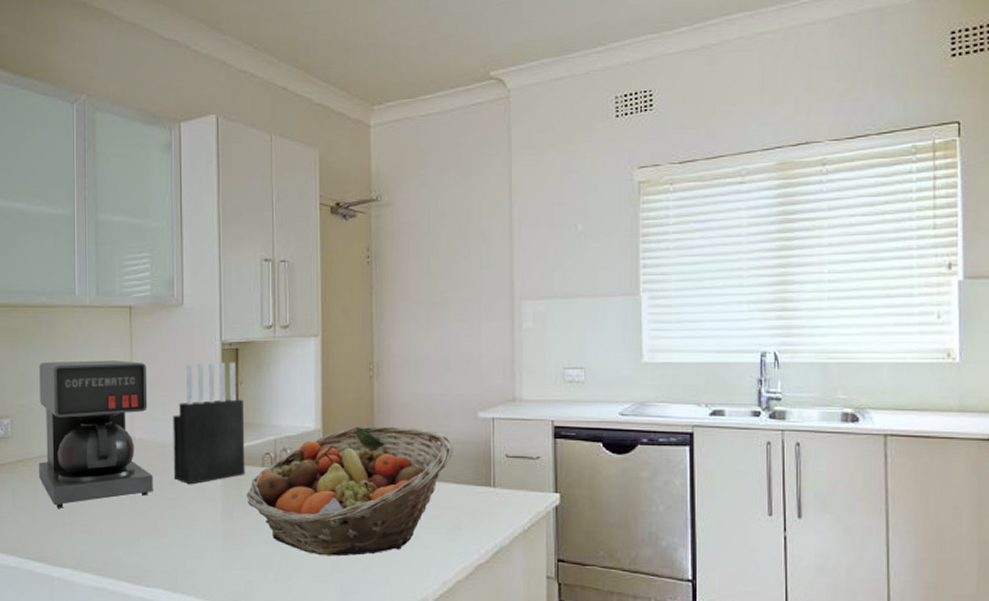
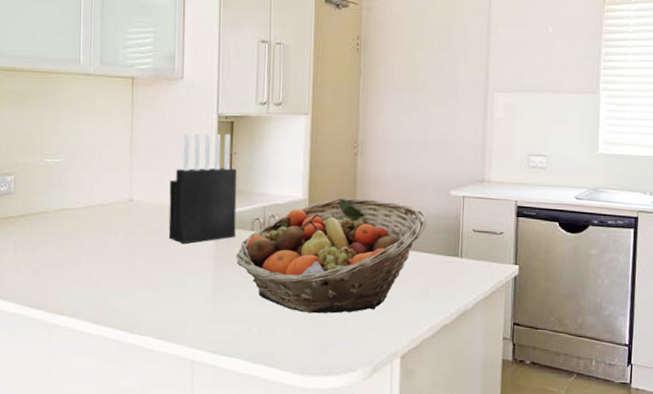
coffee maker: present [38,360,153,508] -> none [39,124,149,261]

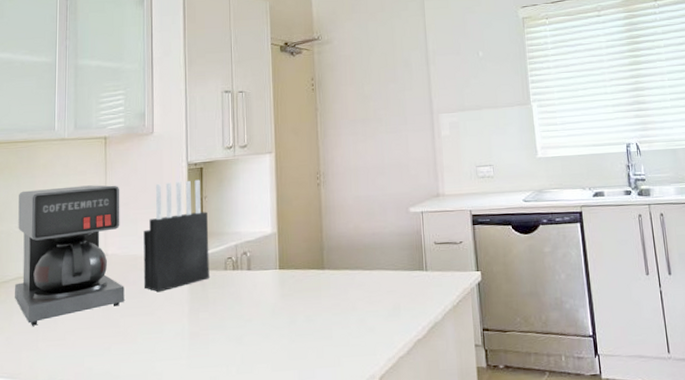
coffee maker: none [39,124,149,261] -> present [14,185,124,326]
fruit basket: present [236,197,427,314] -> none [211,225,391,346]

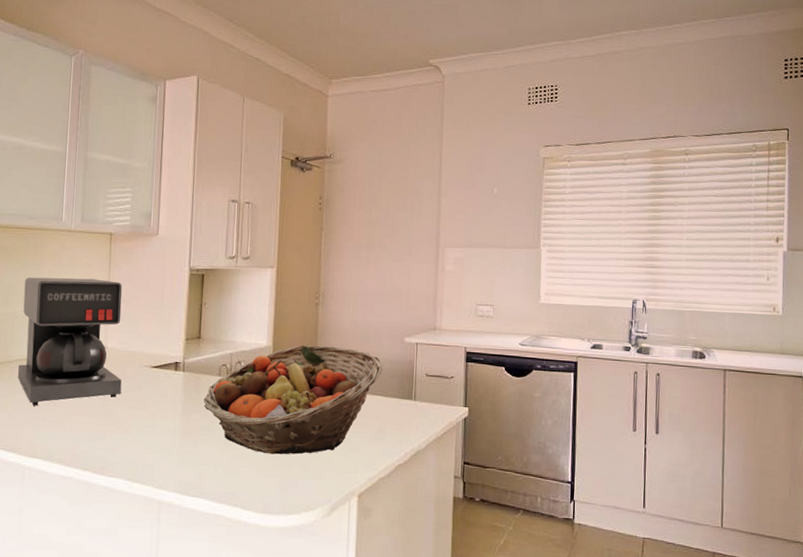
knife block: present [143,179,209,293] -> none [140,285,206,389]
fruit basket: none [211,225,391,346] -> present [203,344,383,455]

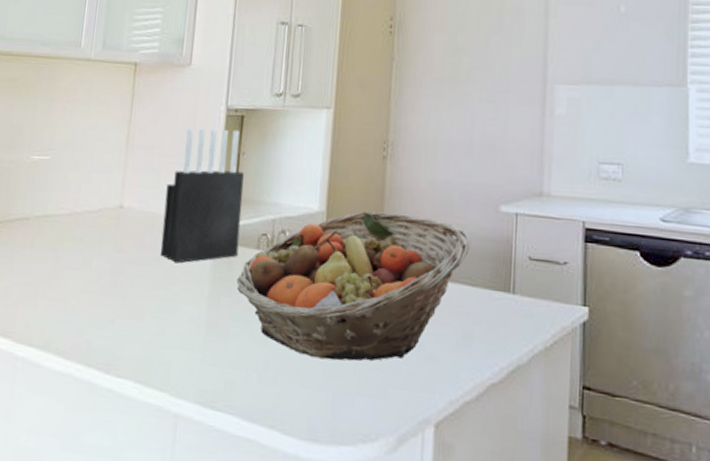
coffee maker: present [17,277,123,406] -> none [17,116,145,279]
knife block: none [140,285,206,389] -> present [160,128,244,263]

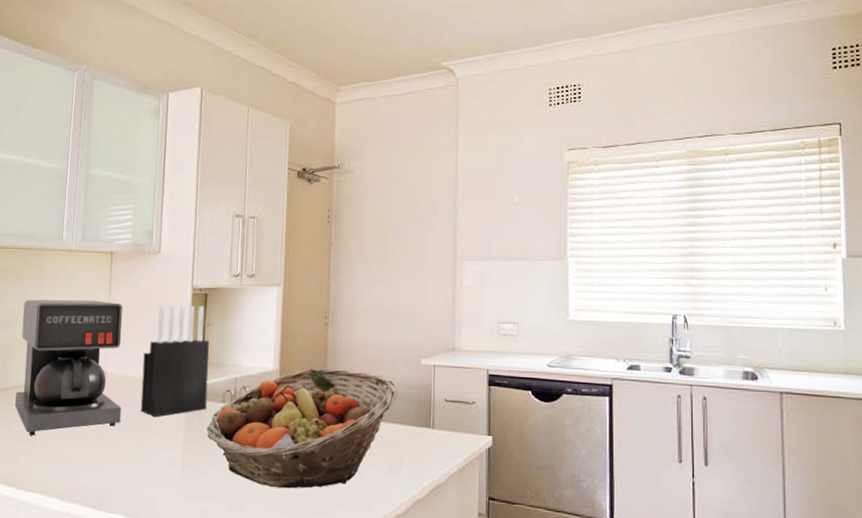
coffee maker: none [17,116,145,279] -> present [15,299,123,436]

